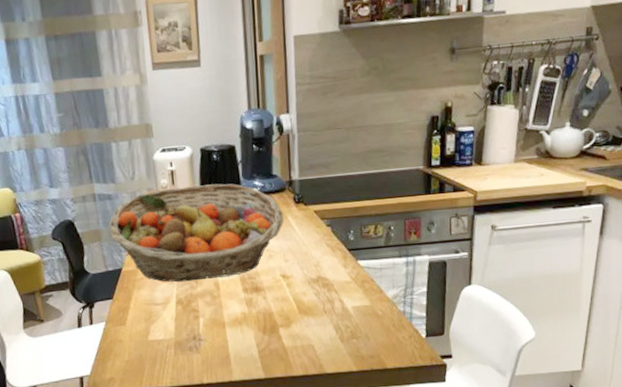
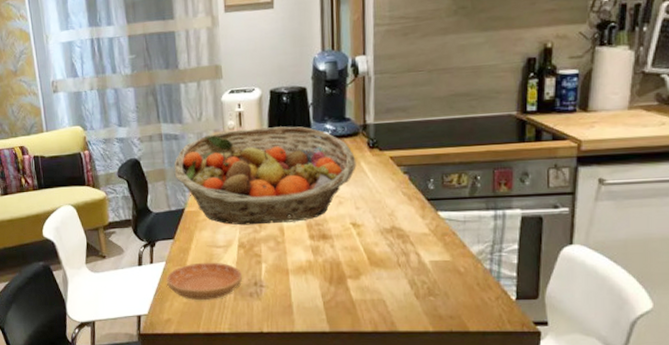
saucer: none [107,319,182,358] -> present [167,262,243,300]

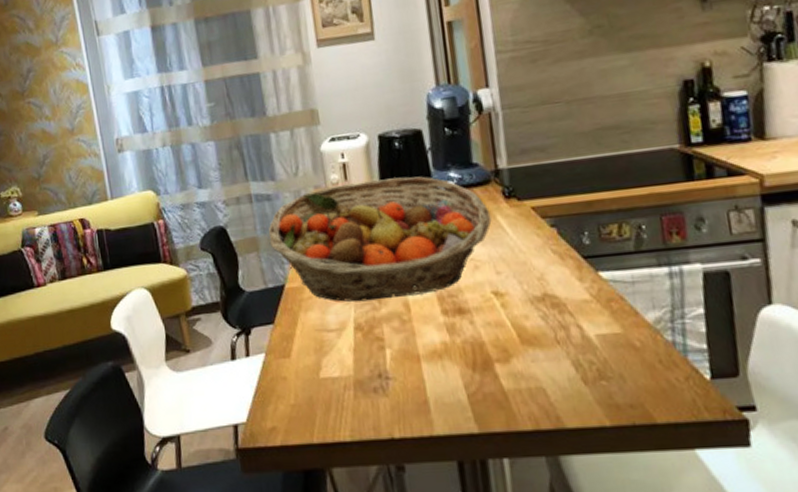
saucer: present [167,262,243,300] -> none [267,350,363,401]

